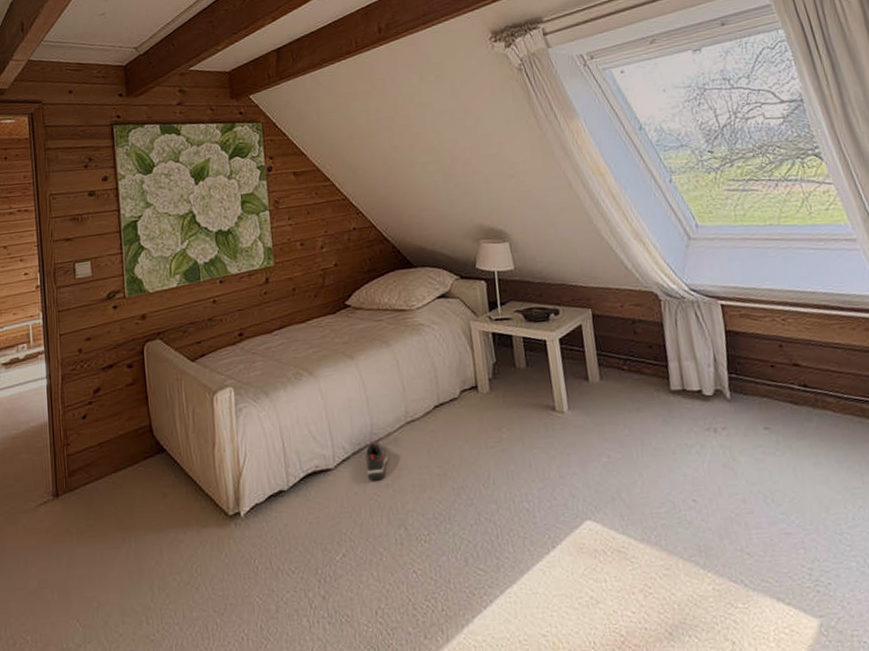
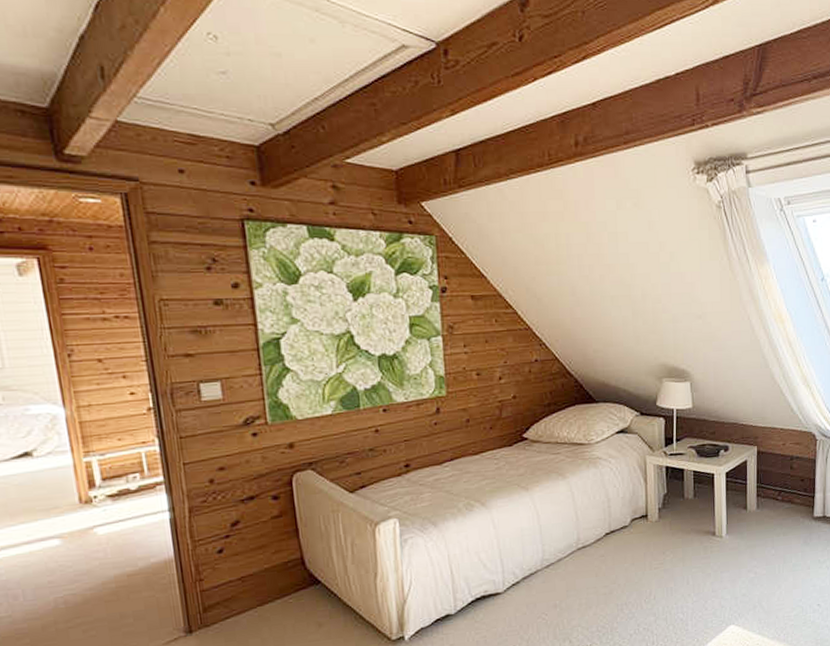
athletic shoe: present [365,441,389,481] -> none [535,566,558,602]

